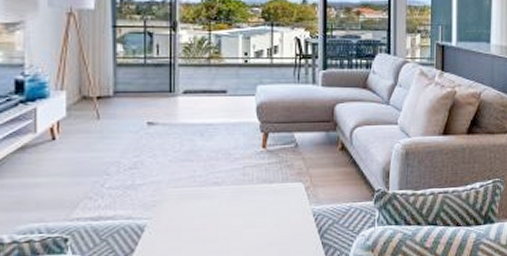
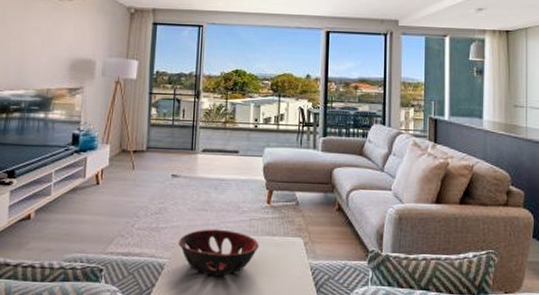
decorative bowl: none [161,180,255,234] -> present [179,229,259,277]

